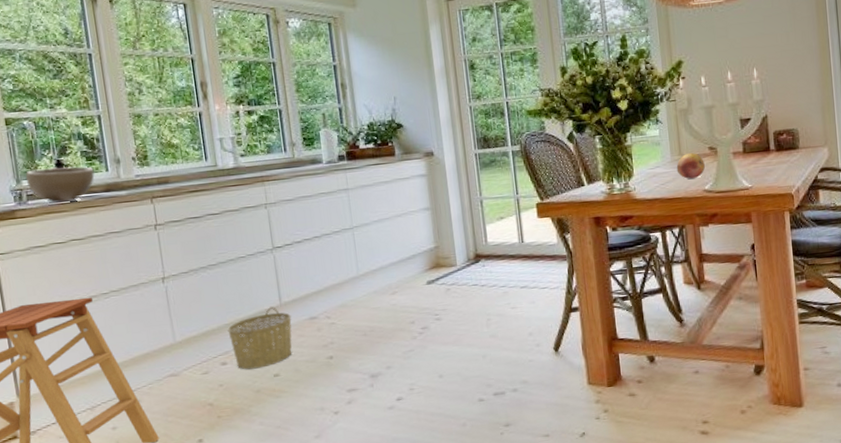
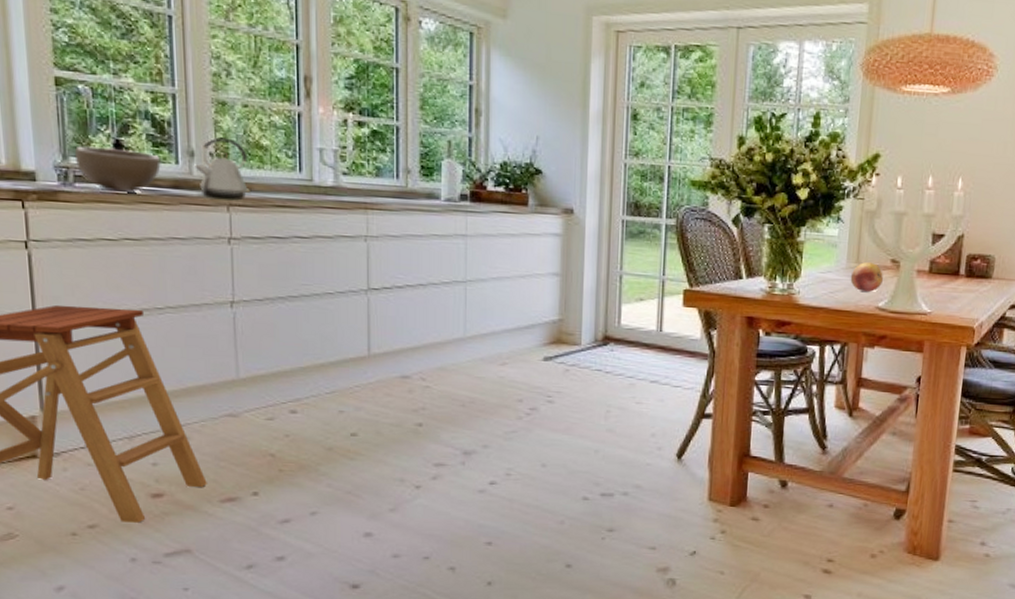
kettle: none [121,143,169,196] -> present [194,137,251,201]
basket: present [227,307,292,370] -> none [302,356,380,424]

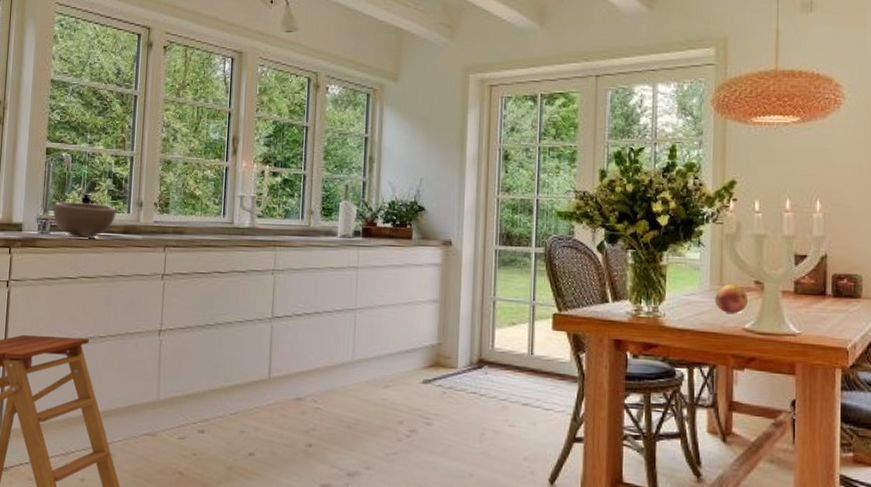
kettle: present [194,137,251,201] -> none [142,190,184,243]

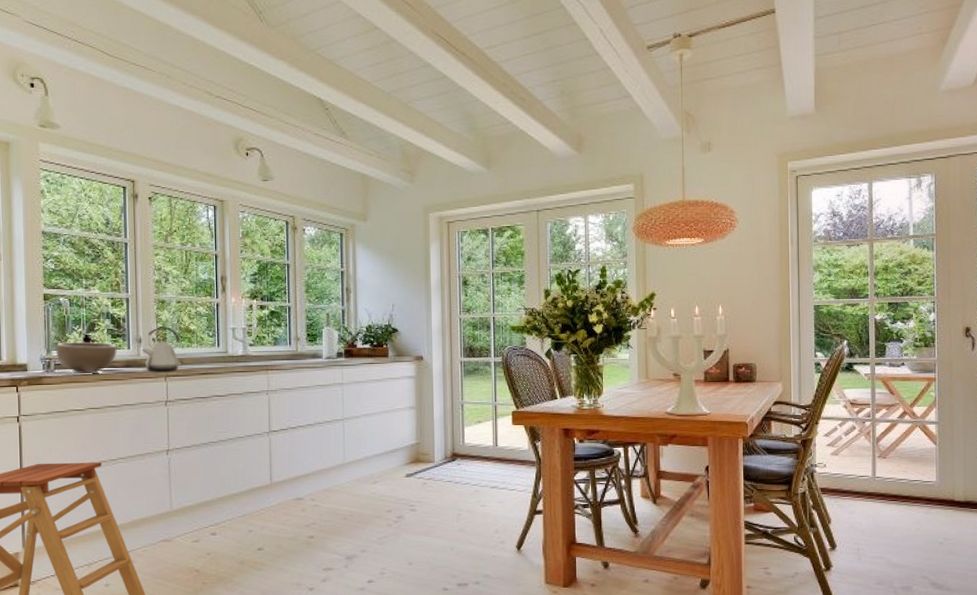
kettle: none [142,190,184,243] -> present [141,327,183,373]
fruit: present [714,283,748,314] -> none [642,377,668,402]

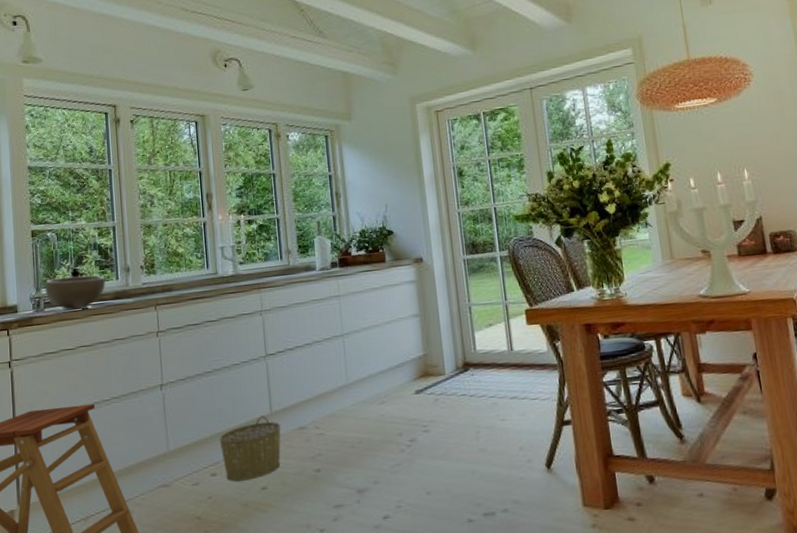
kettle: present [141,327,183,373] -> none [130,252,172,303]
basket: none [220,485,279,541] -> present [219,415,281,482]

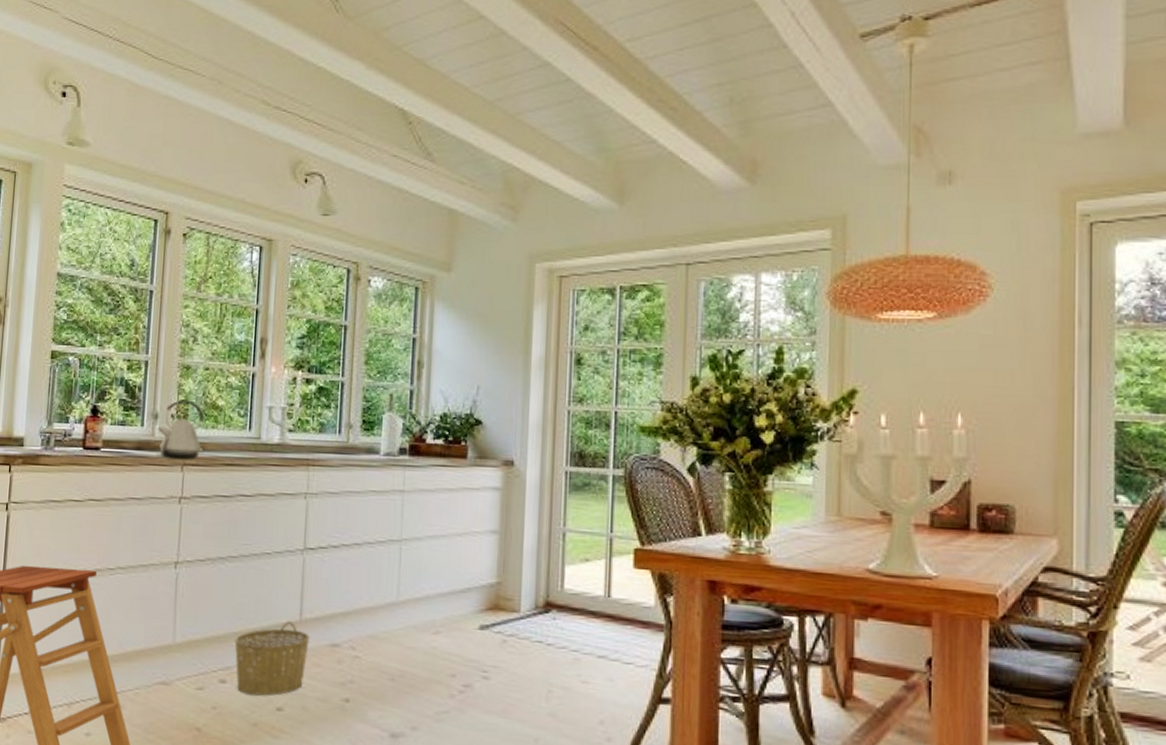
bowl: present [44,275,106,310] -> none [57,412,129,456]
kettle: none [130,252,172,303] -> present [157,400,204,461]

